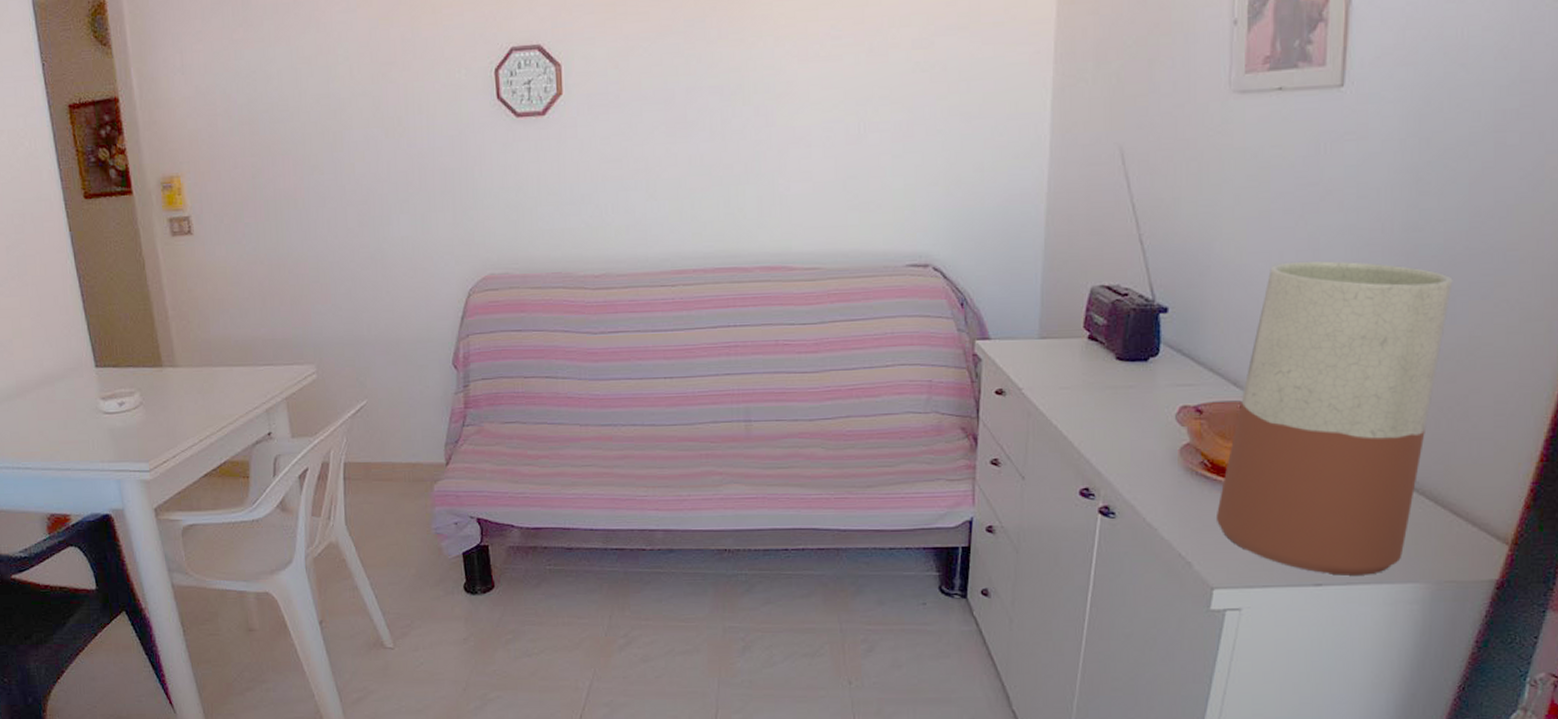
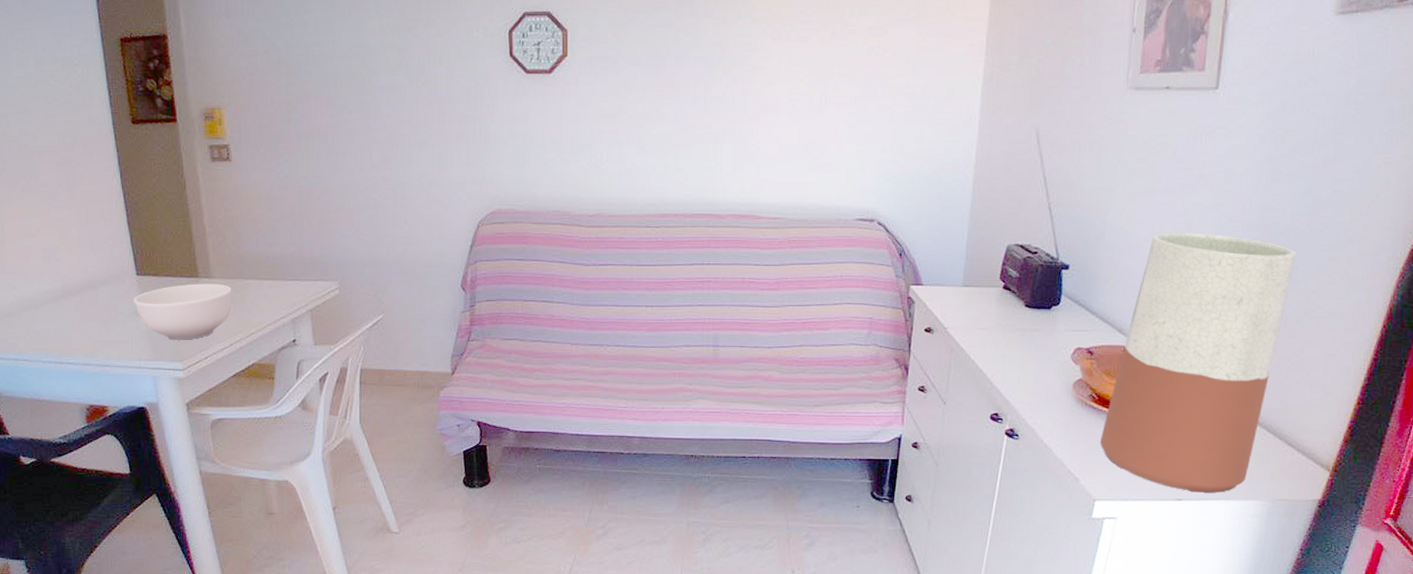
bowl: none [92,372,200,438] -> present [133,283,232,340]

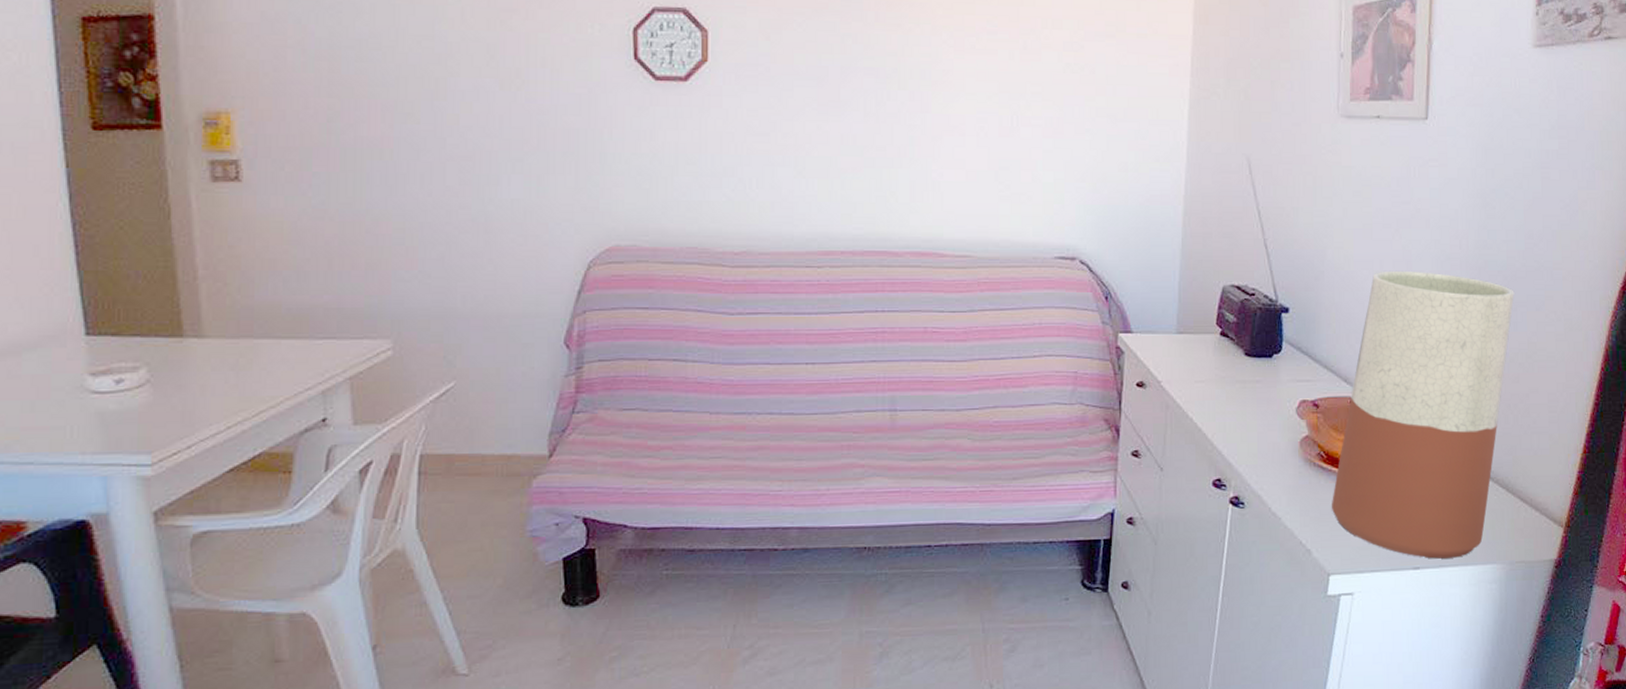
bowl: present [133,283,232,340] -> none [77,345,234,424]

